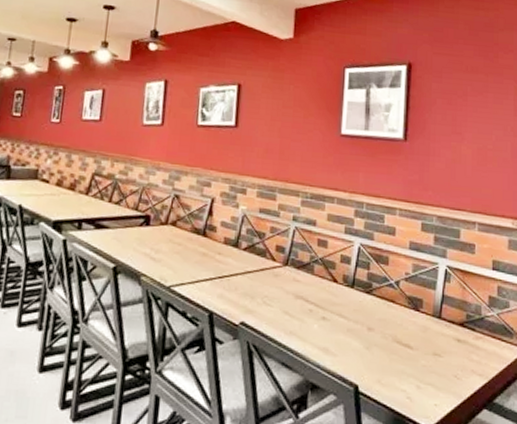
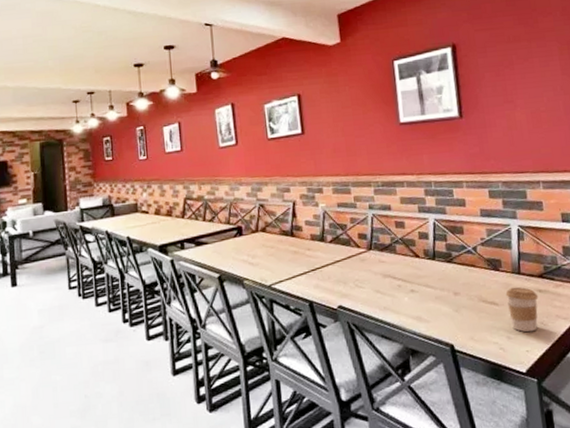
coffee cup: none [422,331,456,385] -> present [505,287,539,333]

